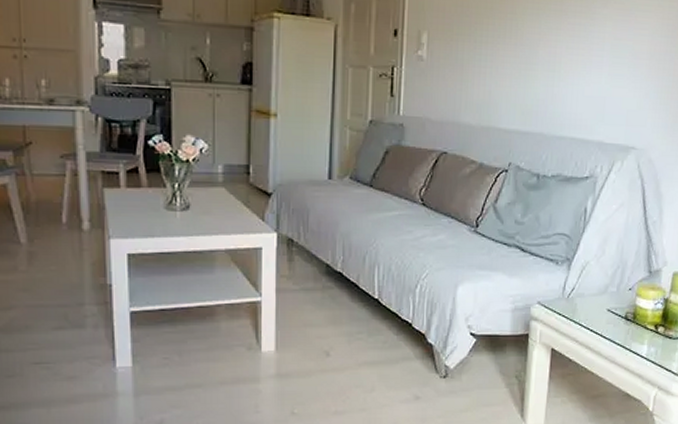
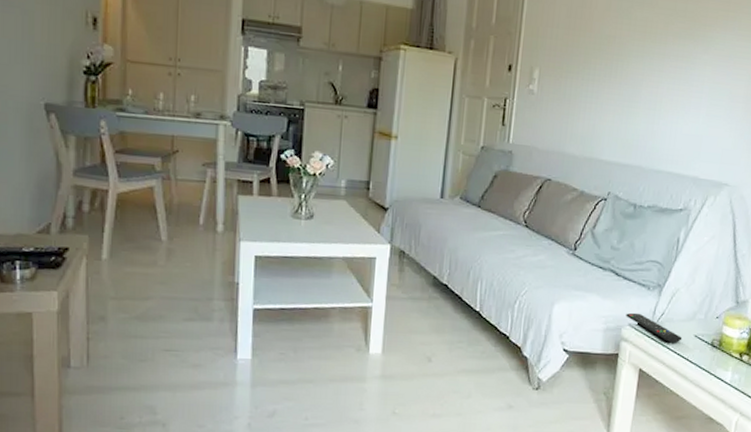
remote control: none [534,289,595,319] -> present [626,312,683,343]

